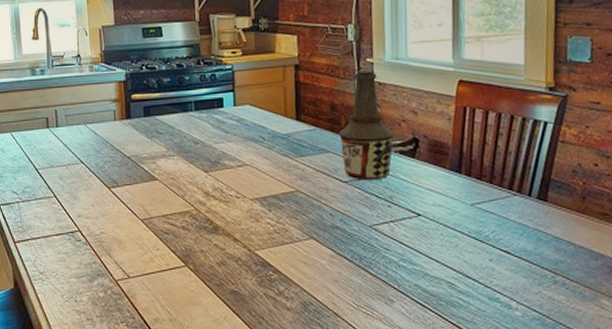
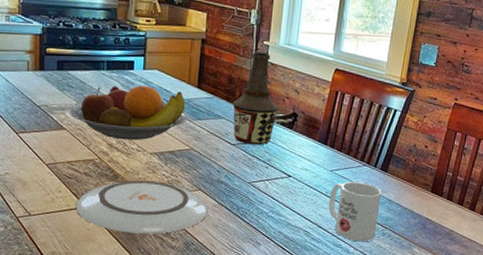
fruit bowl: none [159,123,289,187] -> present [68,85,188,141]
plate: none [176,231,325,294] -> present [76,180,208,234]
mug: none [474,216,545,294] -> present [328,181,382,242]

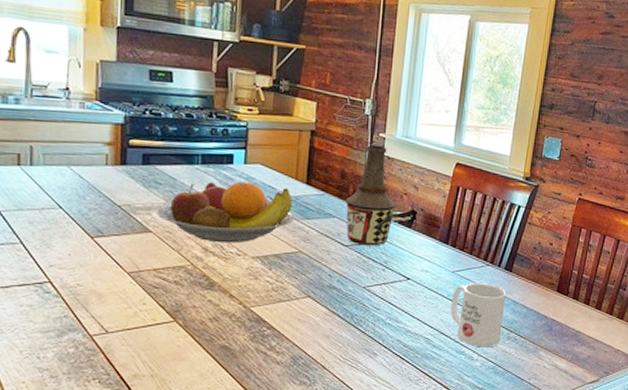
plate: present [76,180,208,234] -> none [164,288,319,349]

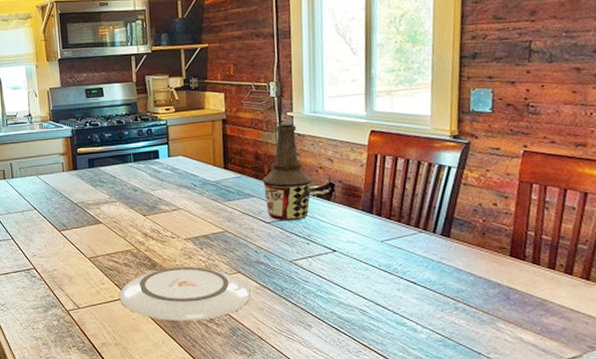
fruit bowl: present [155,181,295,244] -> none [103,172,218,228]
plate: none [164,288,319,349] -> present [120,266,251,321]
mug: present [450,283,507,347] -> none [384,251,448,319]

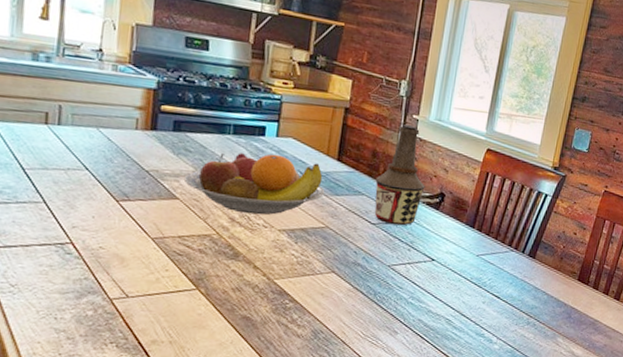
fruit bowl: none [103,172,218,228] -> present [183,153,324,215]
plate: present [120,266,251,321] -> none [186,259,342,321]

